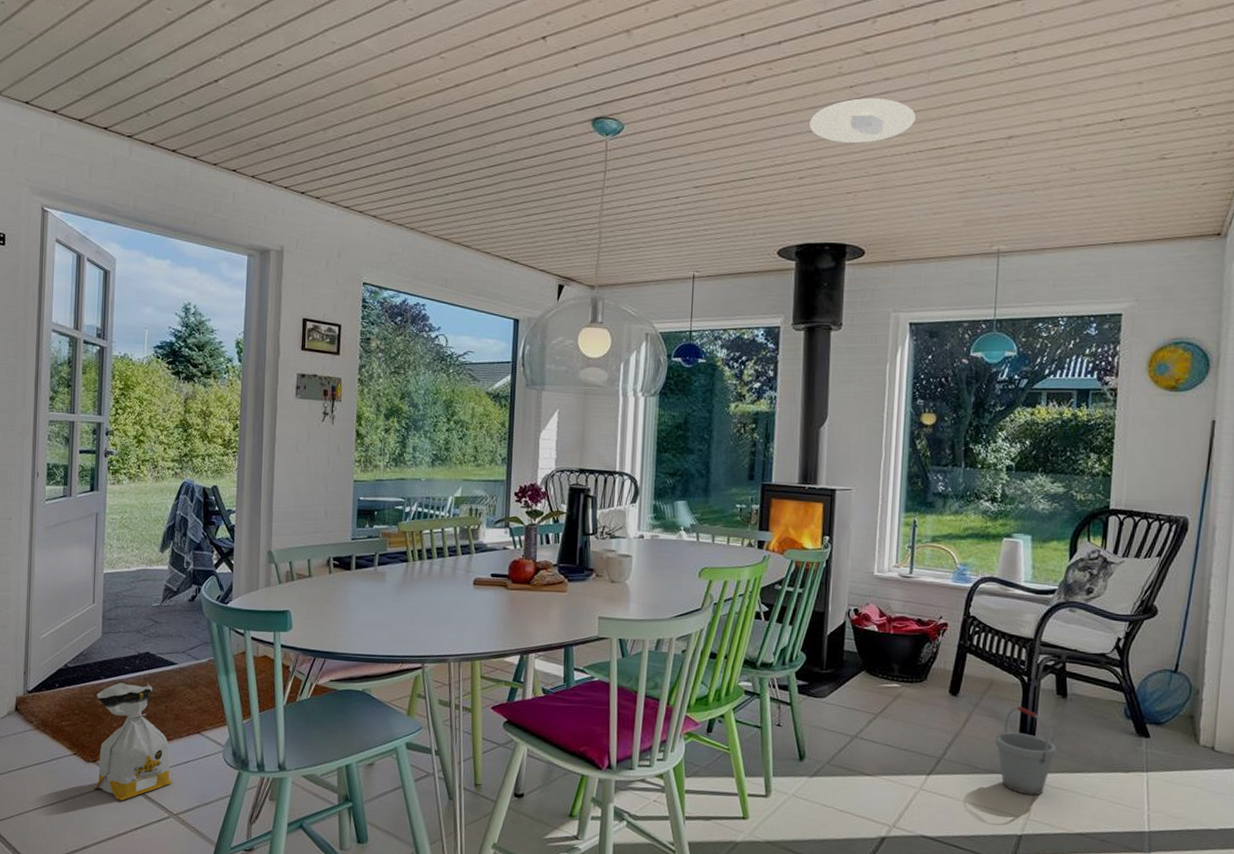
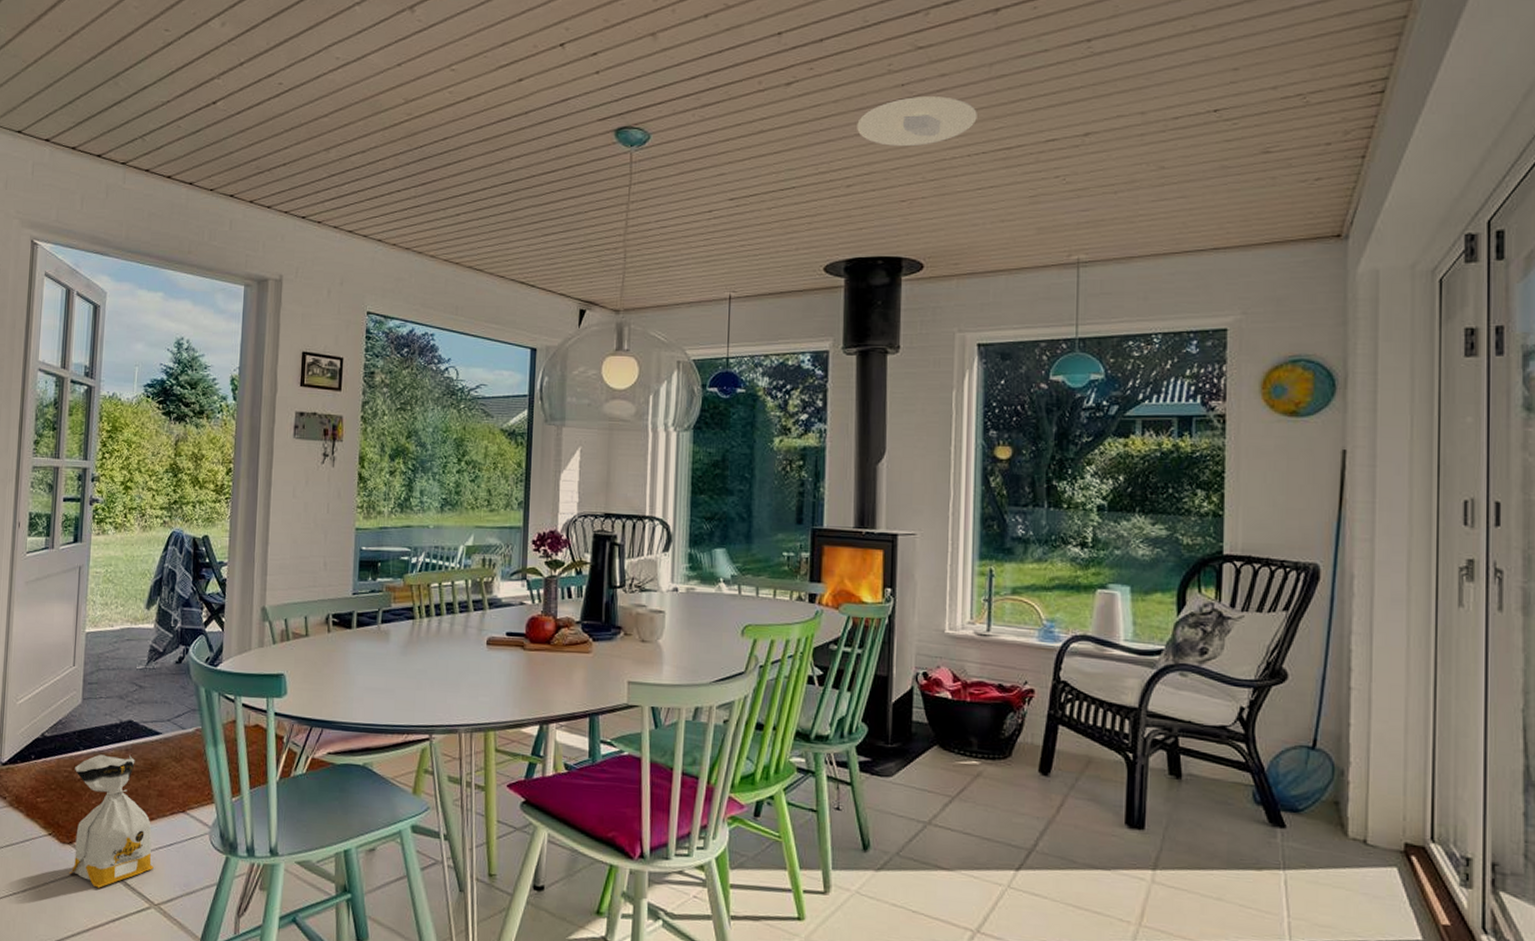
bucket: present [995,705,1057,796] -> none [1096,787,1172,897]

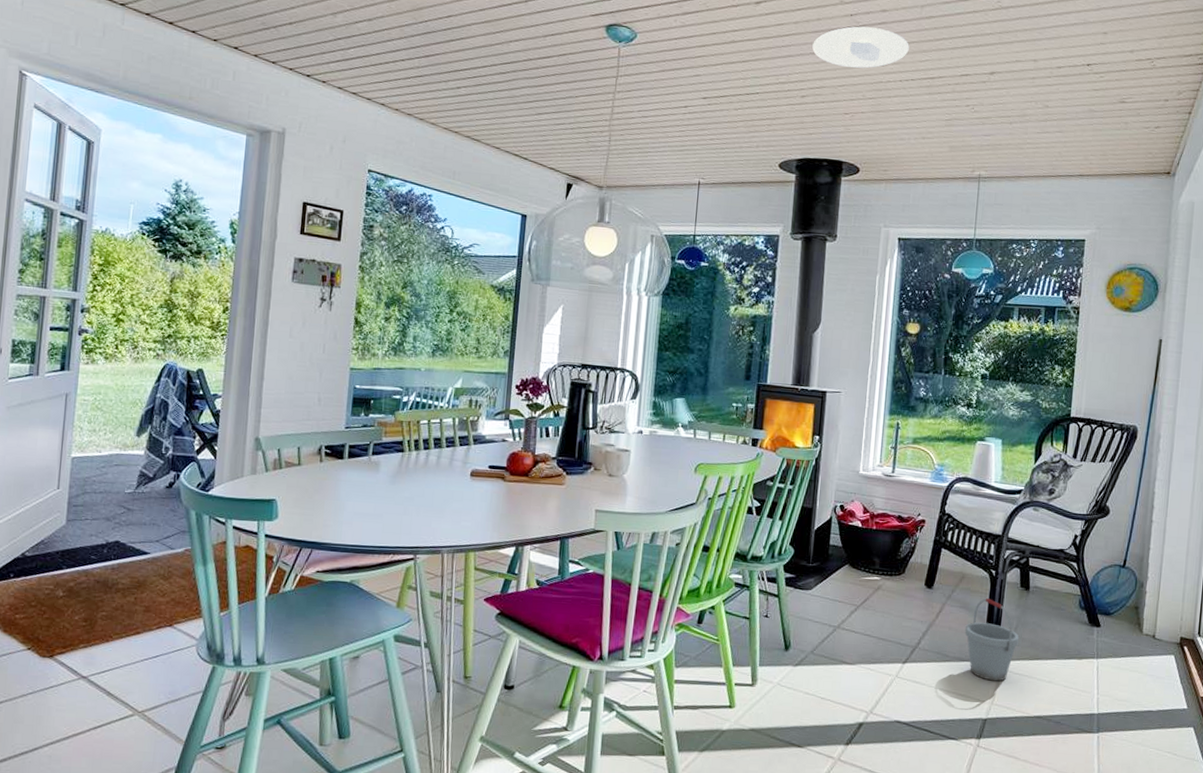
bag: present [69,754,154,888] -> none [49,573,138,698]
bucket: none [1096,787,1172,897] -> present [964,597,1020,682]

